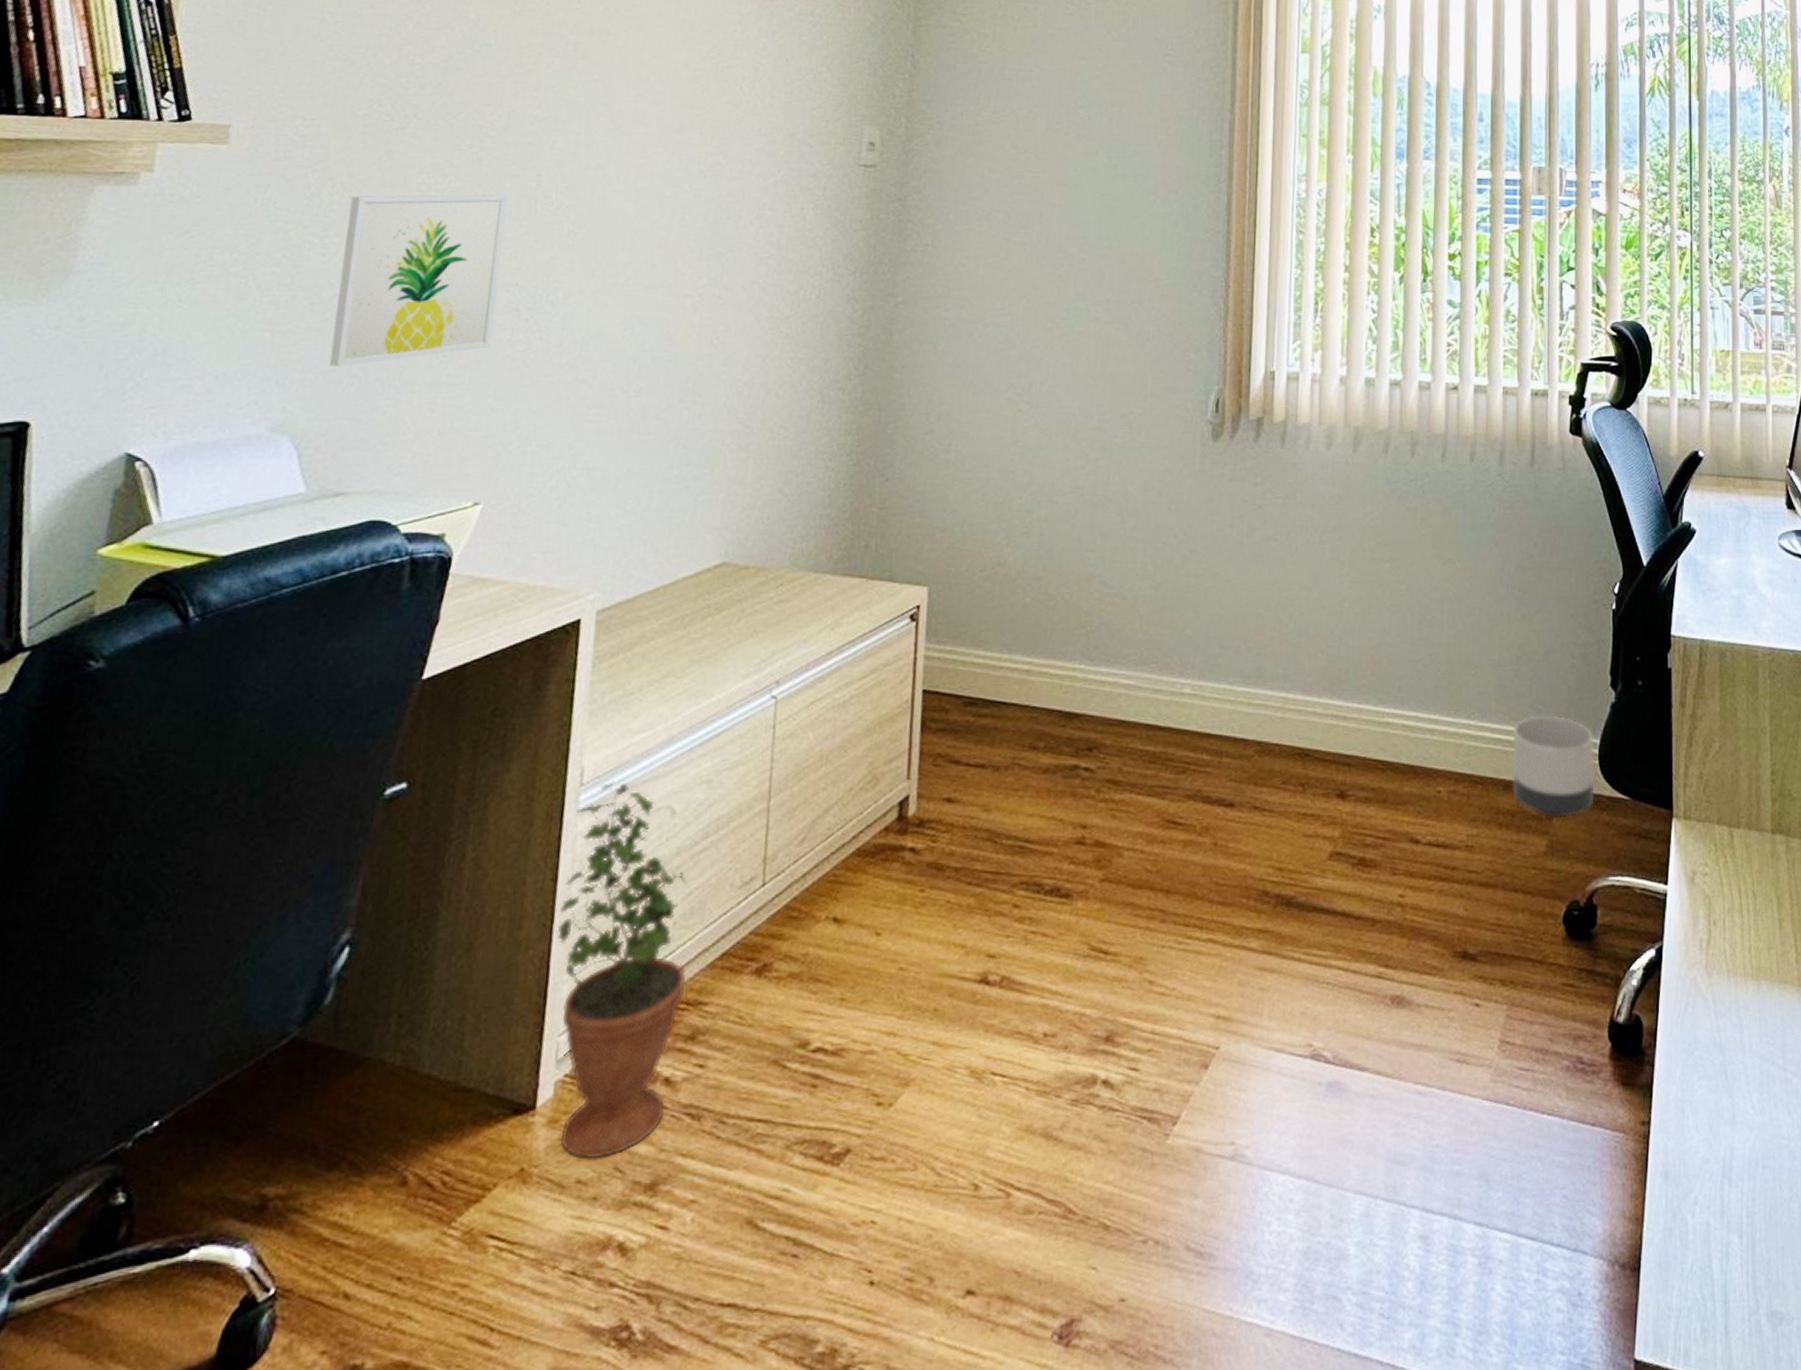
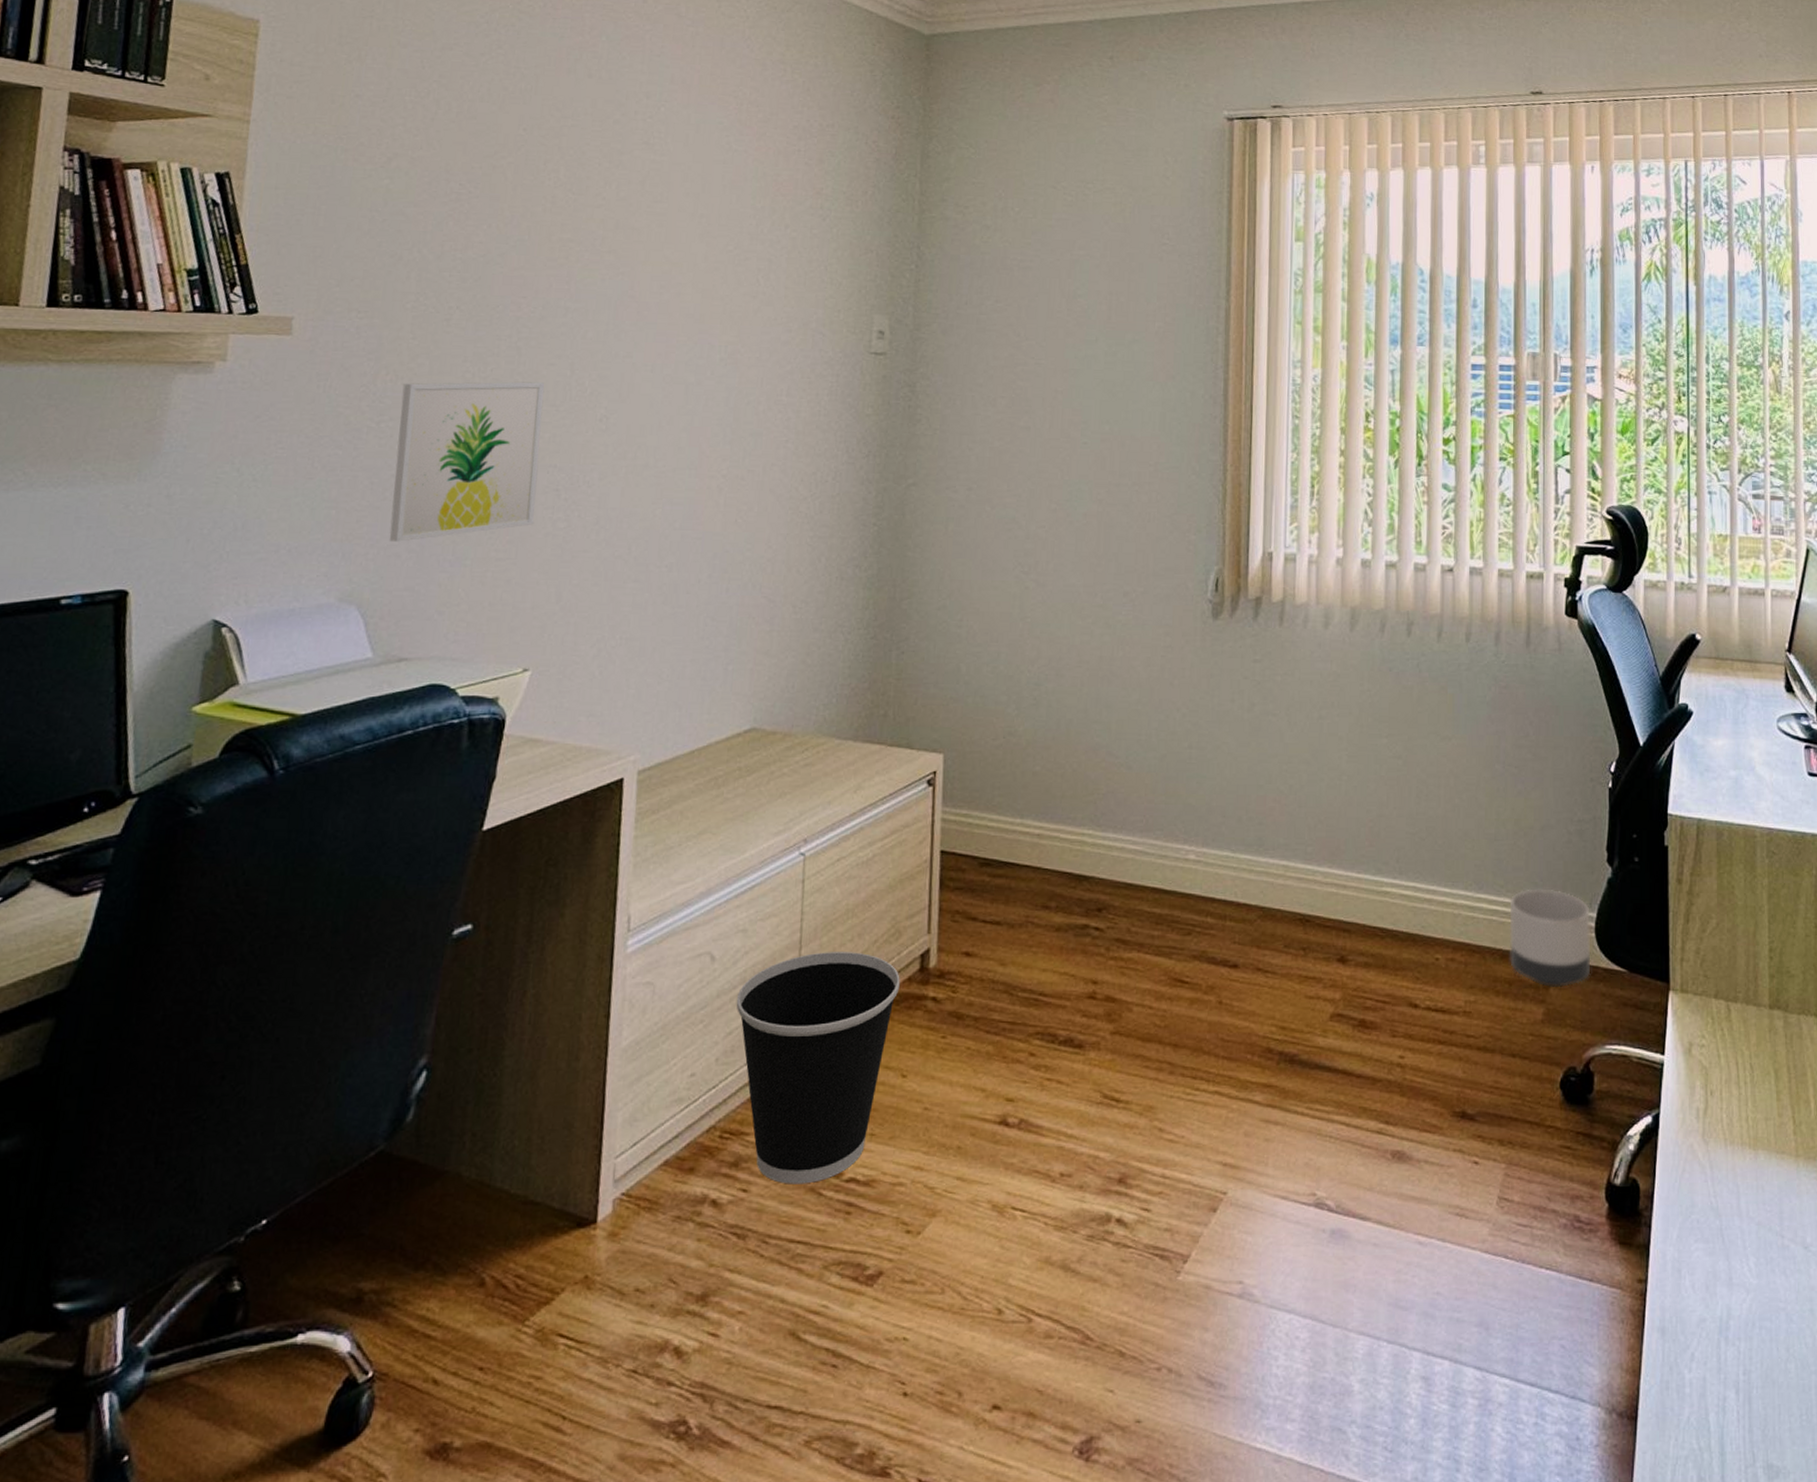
potted plant: present [557,781,687,1160] -> none [610,928,729,1271]
wastebasket: none [697,801,877,1057] -> present [736,952,900,1184]

